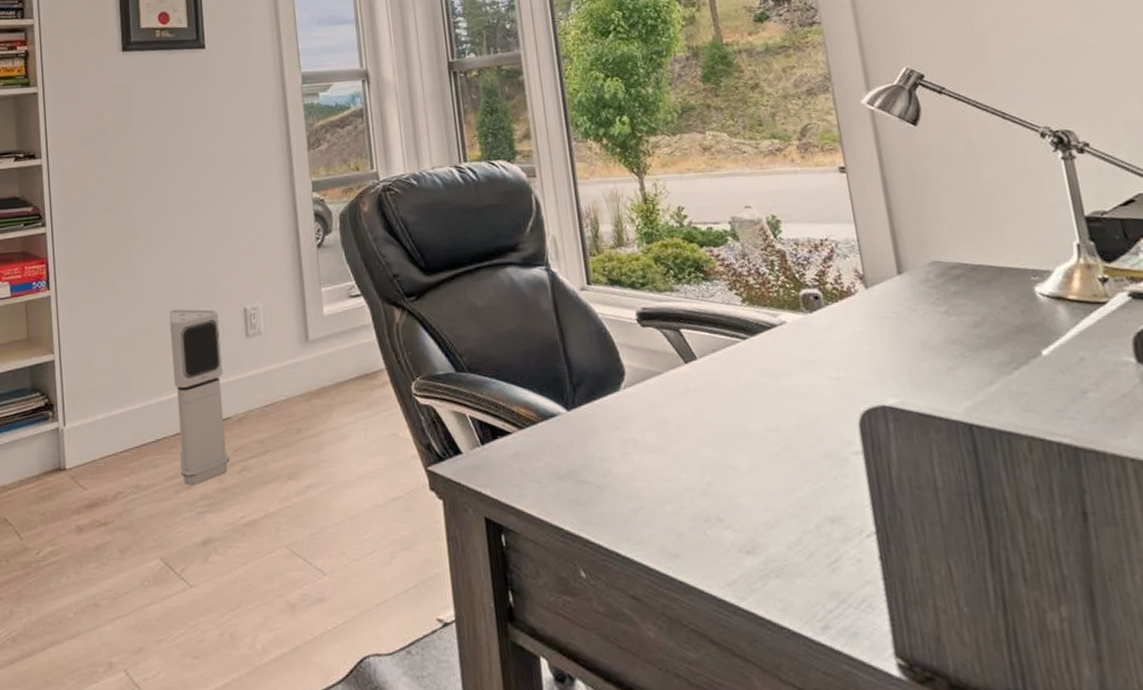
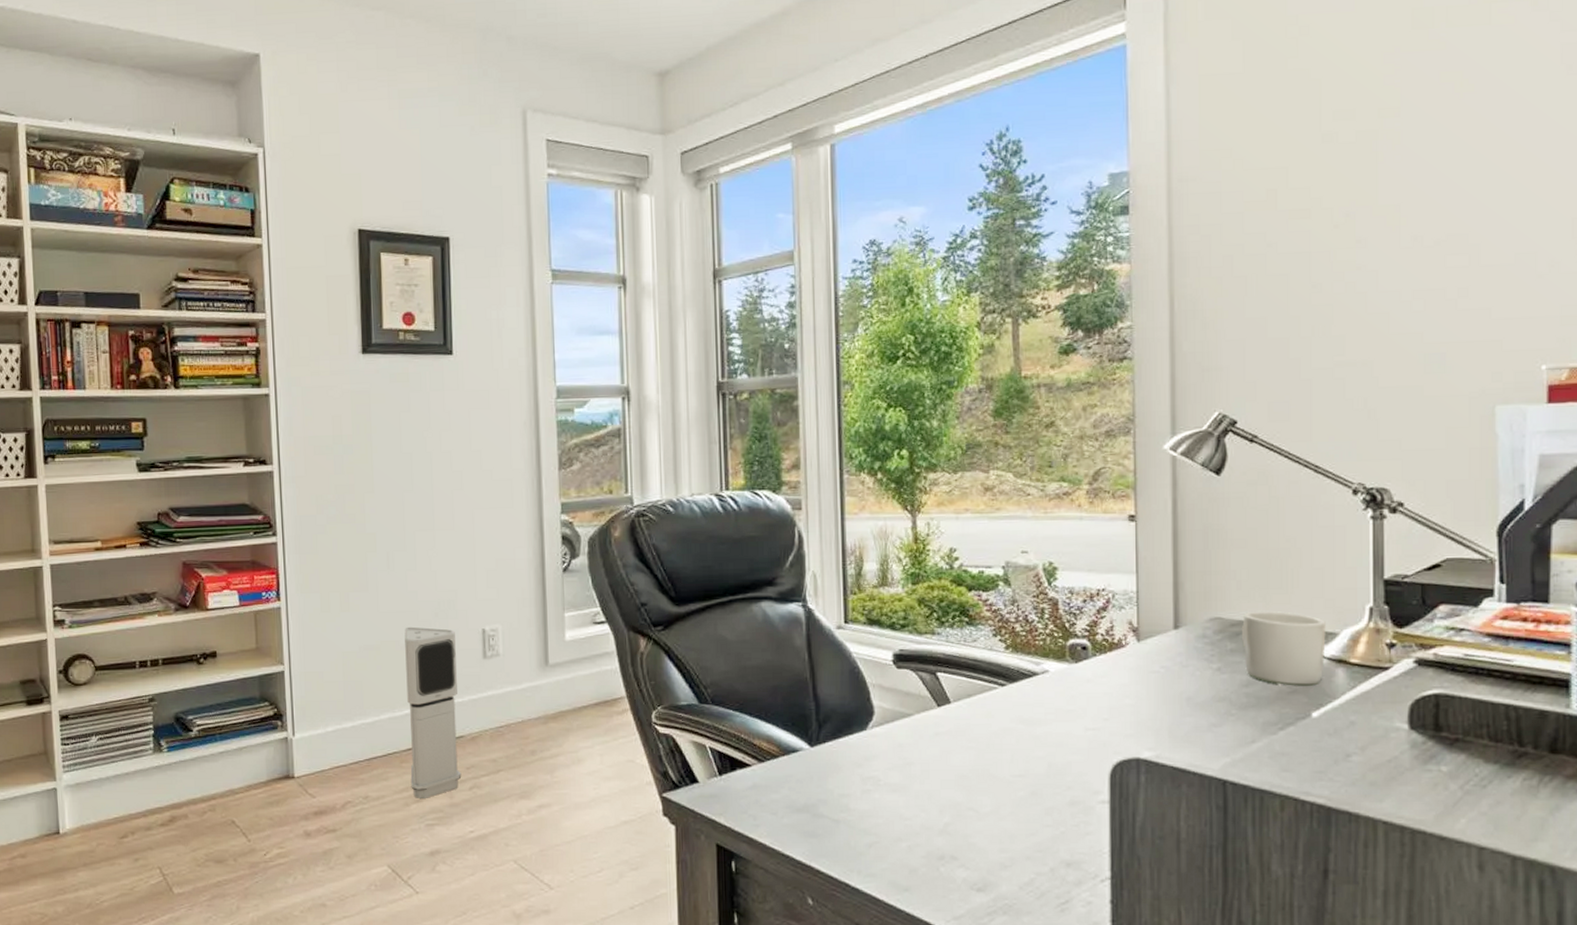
mug: none [960,252,1046,326] -> present [1242,610,1326,686]

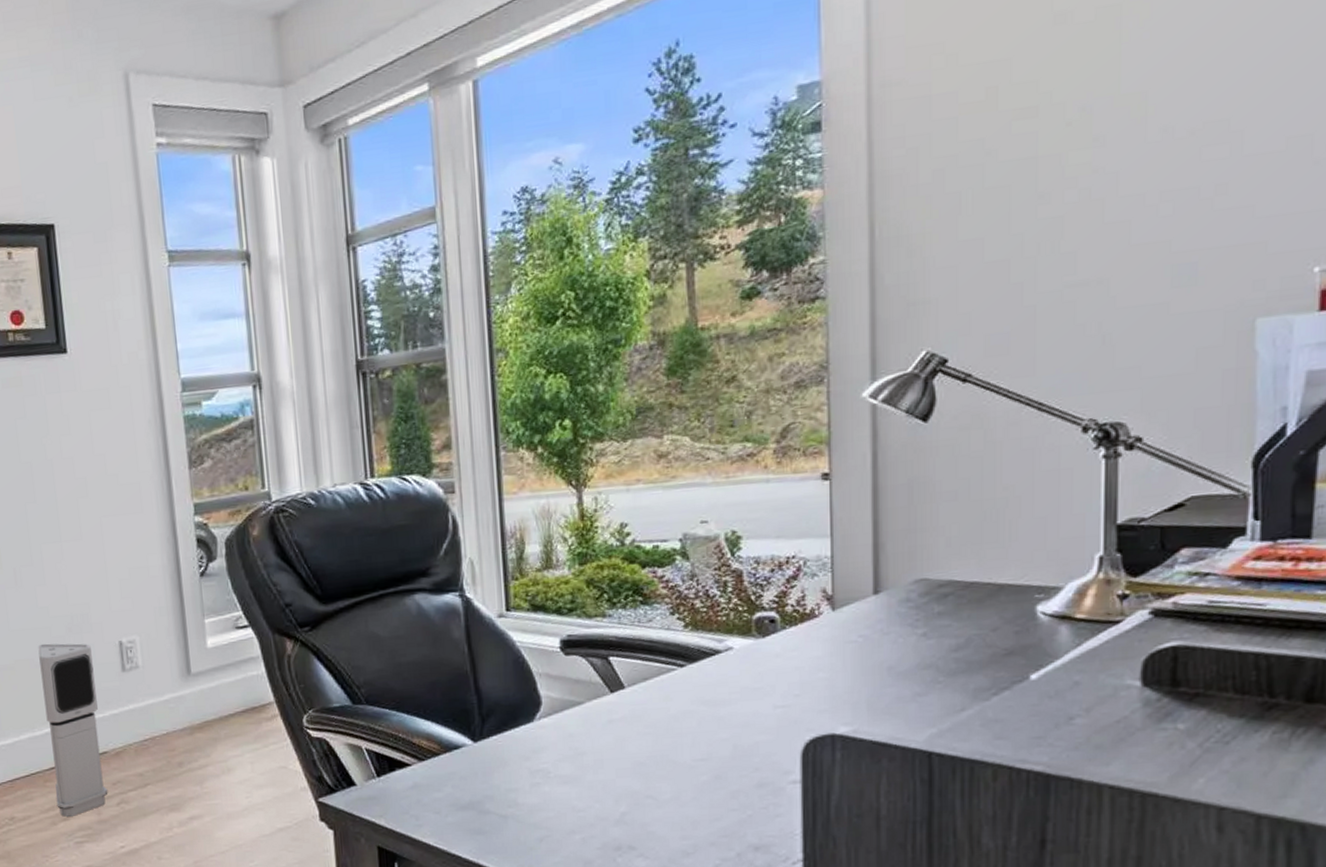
mug: present [1242,610,1326,686] -> none [951,567,1048,648]

